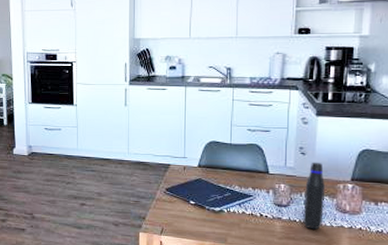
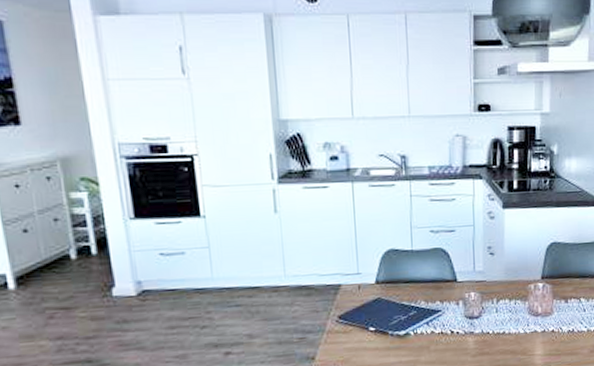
water bottle: present [303,162,325,230] -> none [496,262,517,340]

